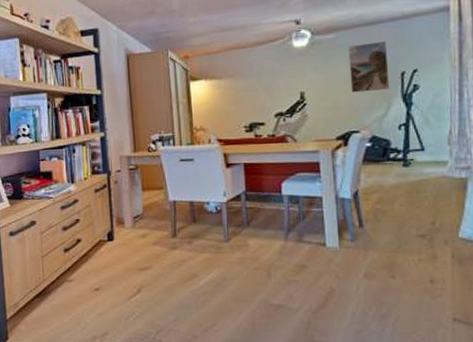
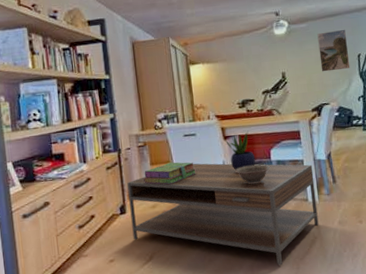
coffee table: none [116,191,338,317] -> present [127,163,319,266]
stack of books: none [134,189,192,213] -> present [143,162,196,185]
potted plant: none [226,158,263,203] -> present [224,130,256,170]
decorative bowl: none [238,198,280,221] -> present [235,164,270,185]

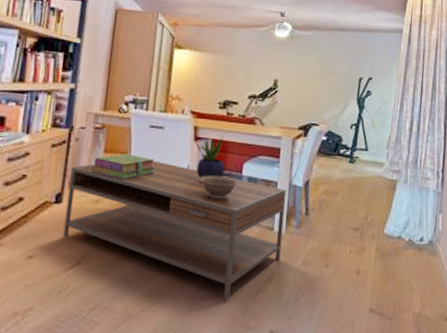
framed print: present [317,29,350,72] -> none [317,45,351,91]

